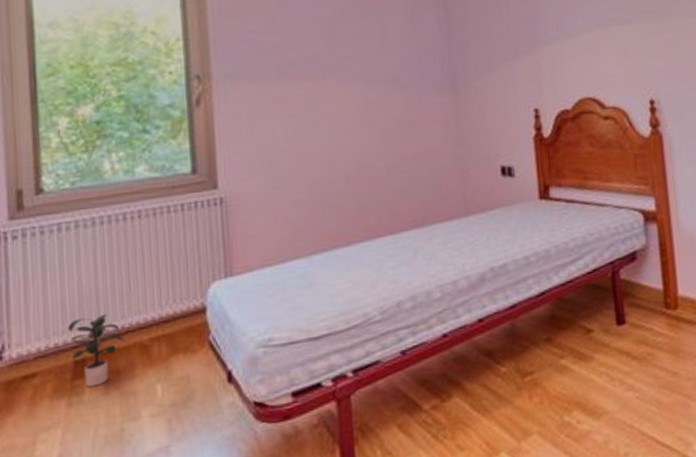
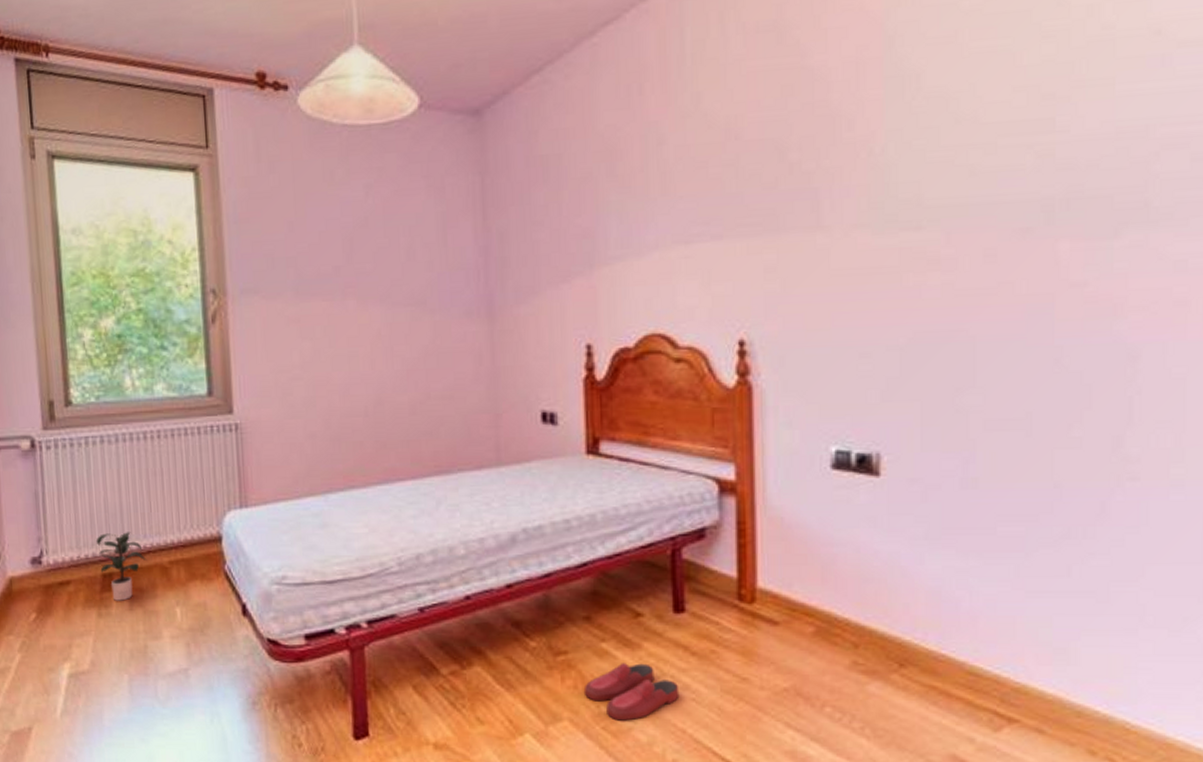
slippers: none [549,372,626,427] -> present [585,663,680,721]

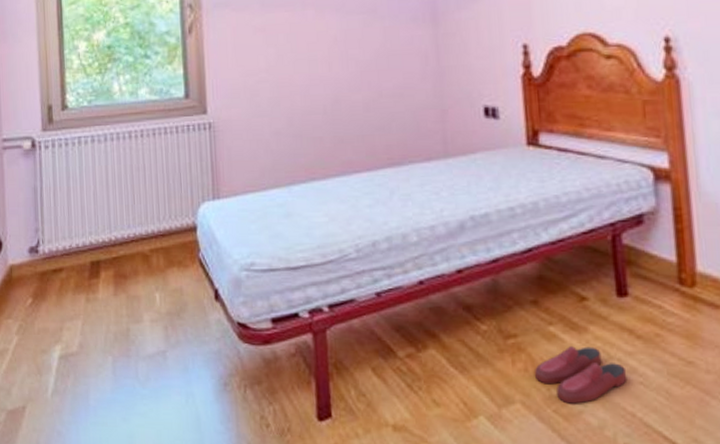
potted plant: present [97,532,147,601] -> none [86,223,131,287]

